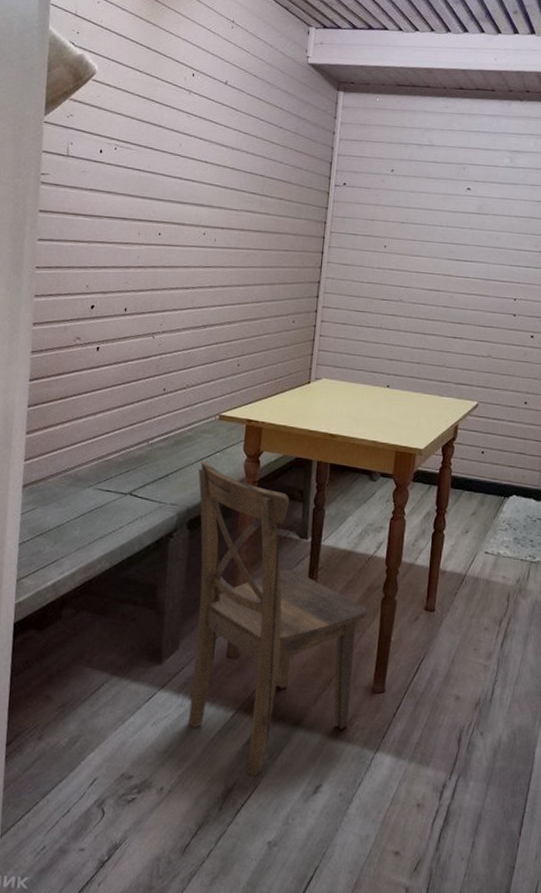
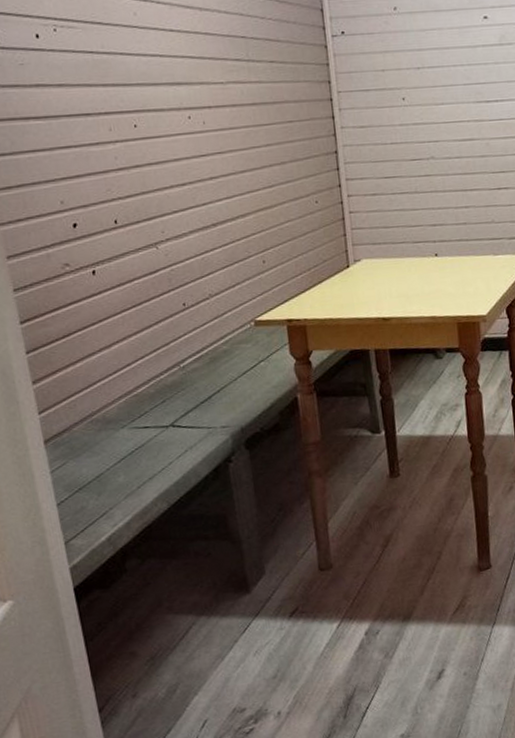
dining chair: present [188,461,367,777] -> none [244,373,461,679]

